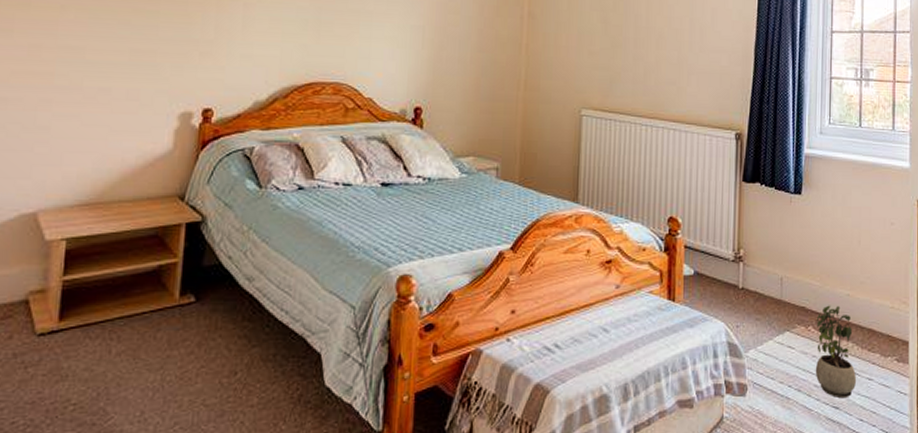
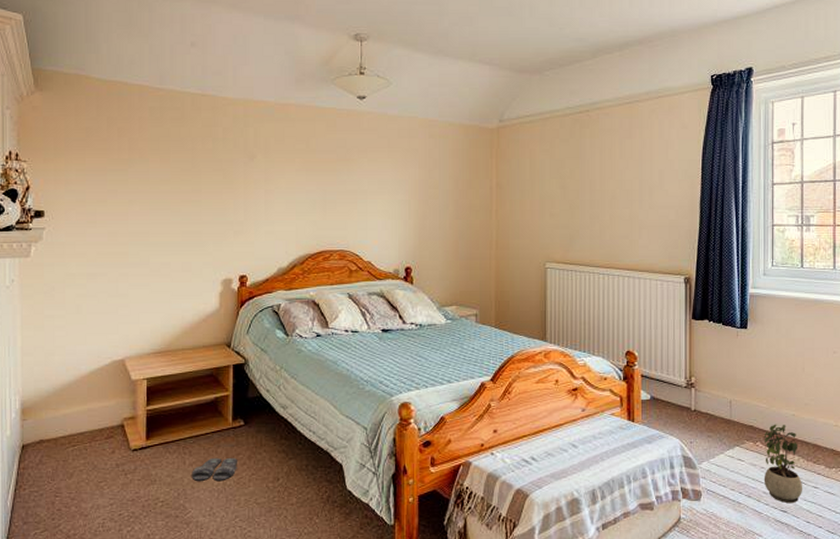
slippers: none [118,344,183,378] -> present [192,457,238,482]

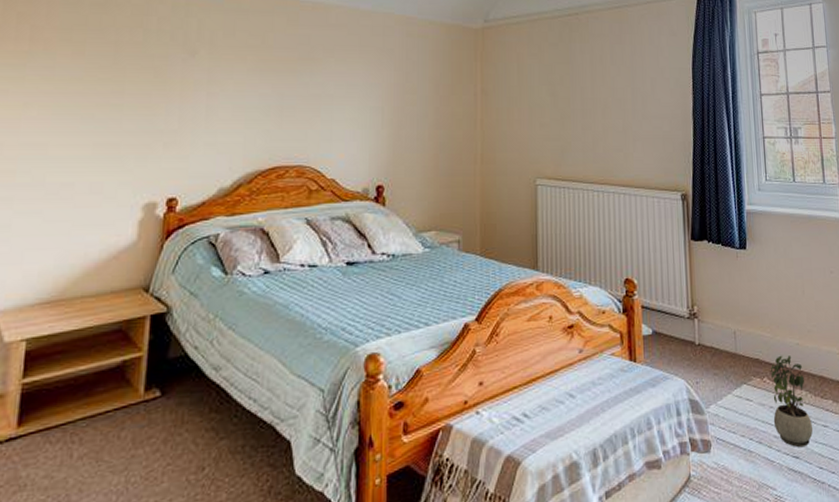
slippers: present [192,457,238,482] -> none [80,442,149,482]

